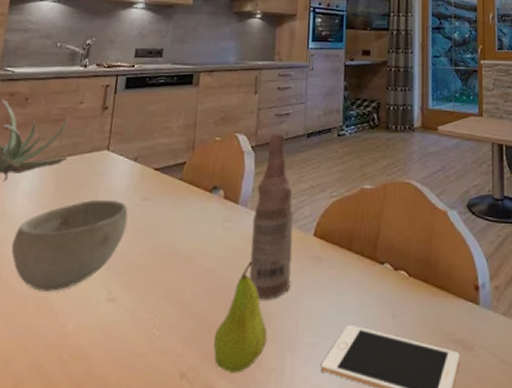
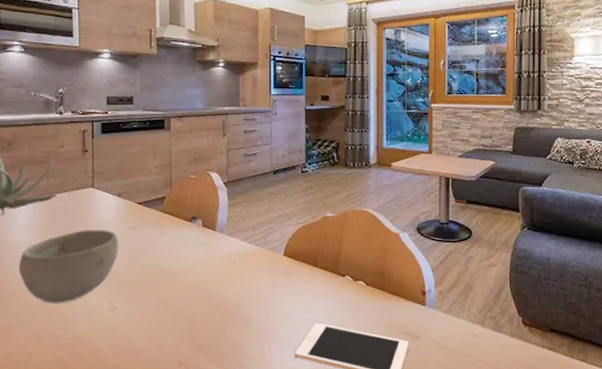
fruit: present [214,261,267,373] -> none [204,276,248,360]
bottle: present [250,132,294,300] -> none [229,170,266,306]

